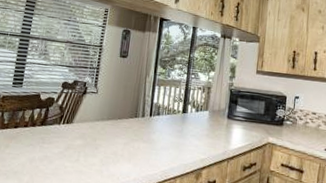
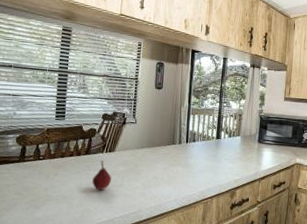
fruit: none [46,132,68,166] -> present [92,160,112,190]

